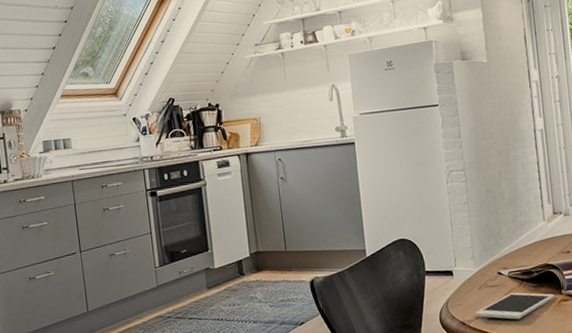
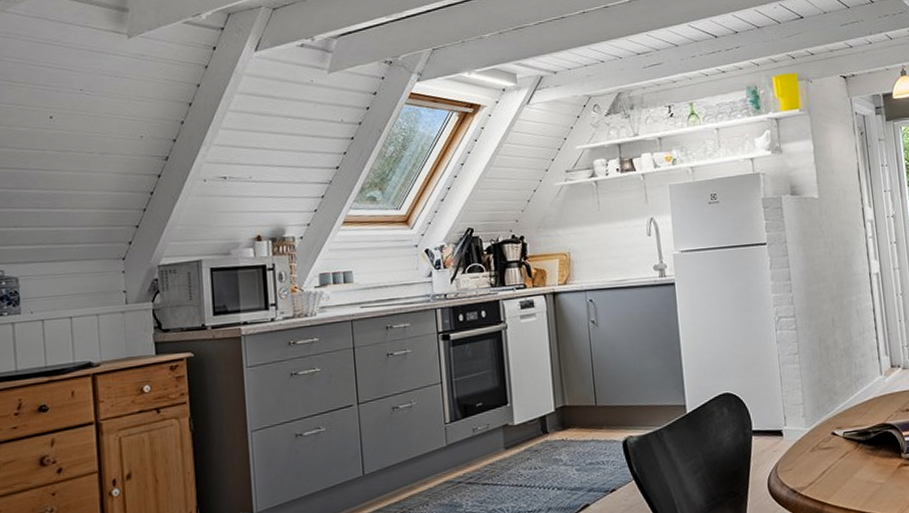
cell phone: present [475,292,555,320] -> none [807,455,894,487]

